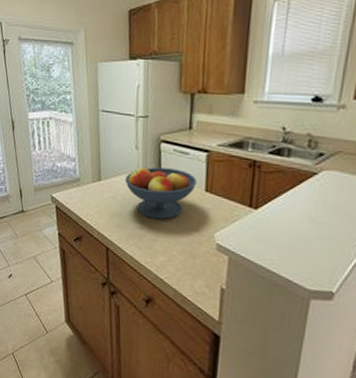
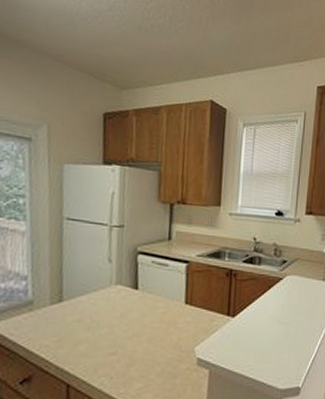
fruit bowl: present [125,167,198,220] -> none [94,281,177,340]

